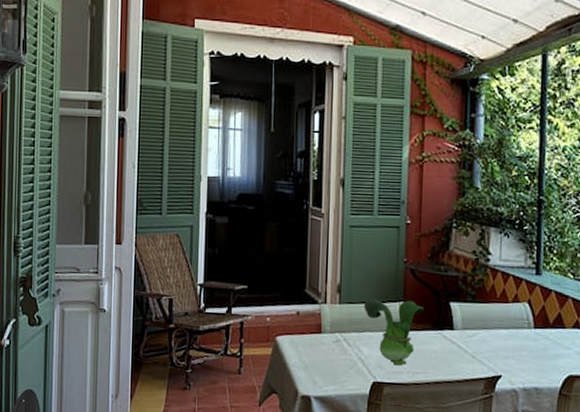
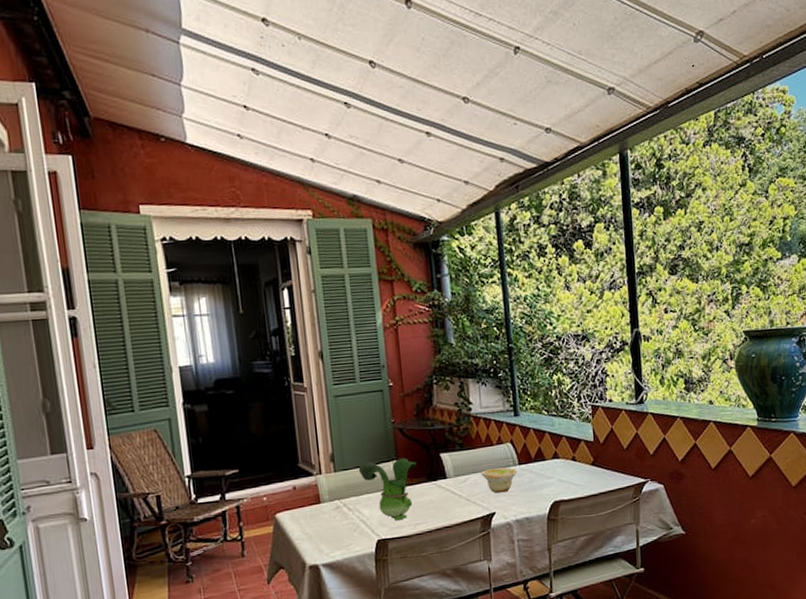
bowl: none [491,326,533,356] -> present [481,466,518,493]

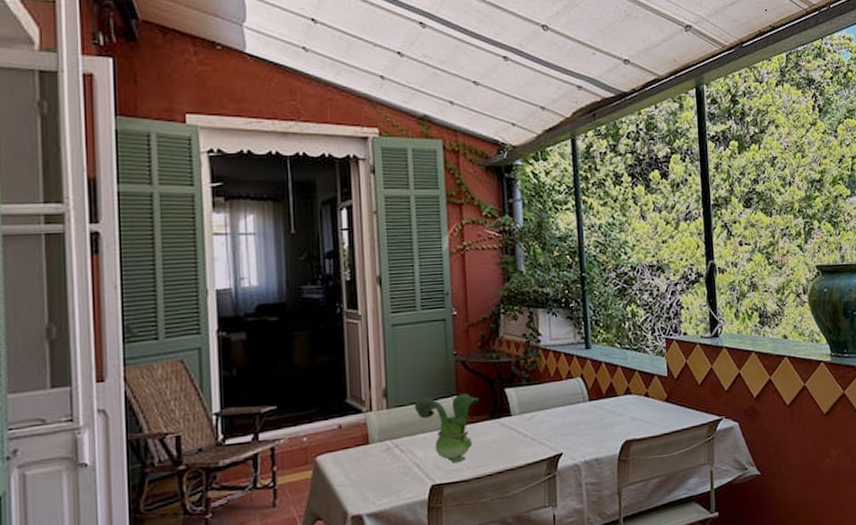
bowl: present [481,466,518,493] -> none [548,403,588,432]

